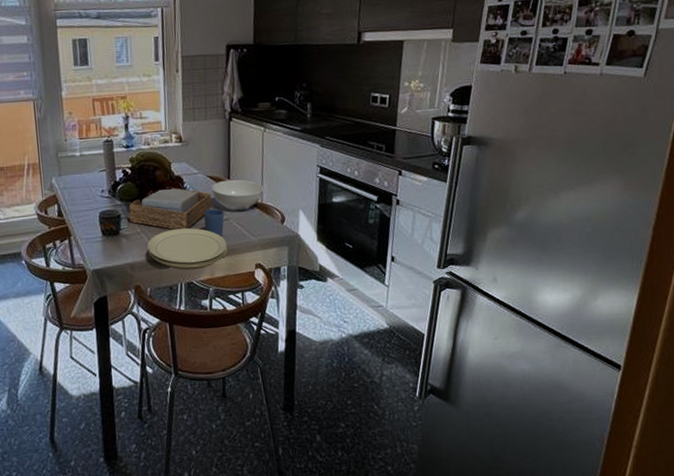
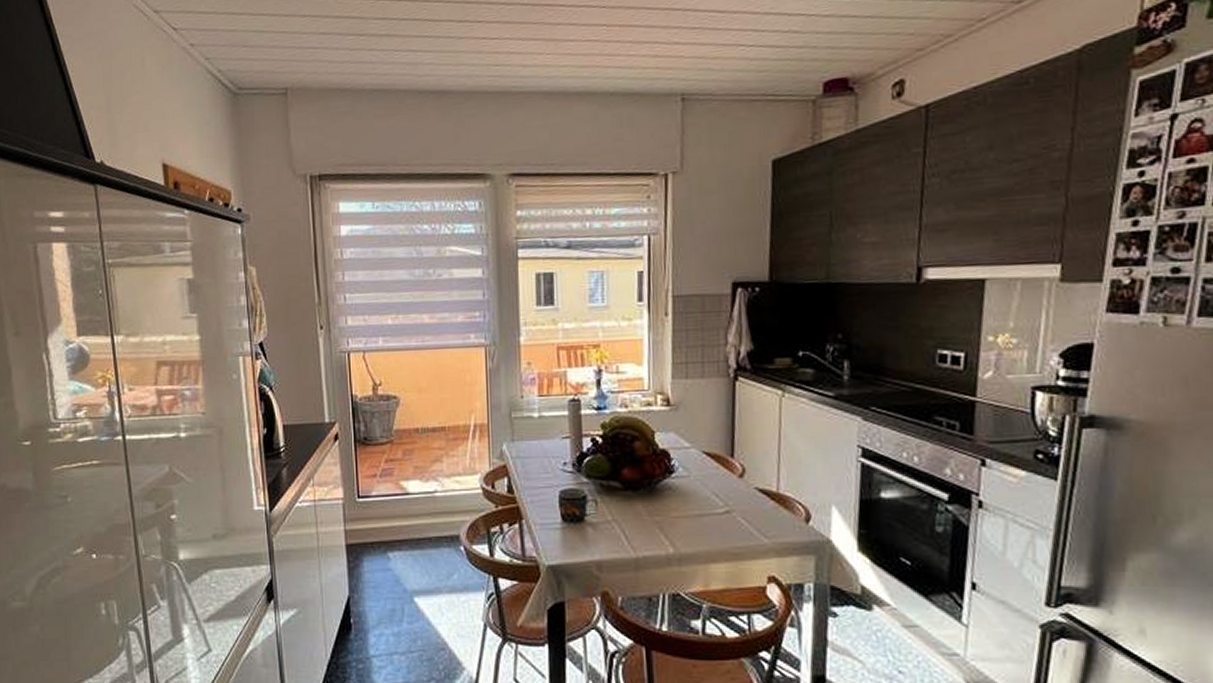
napkin holder: present [128,187,212,231] -> none [597,463,709,522]
plate: present [148,228,228,271] -> none [620,520,729,578]
mug: present [203,208,224,237] -> none [696,495,725,535]
bowl: present [211,179,264,211] -> none [707,458,781,501]

